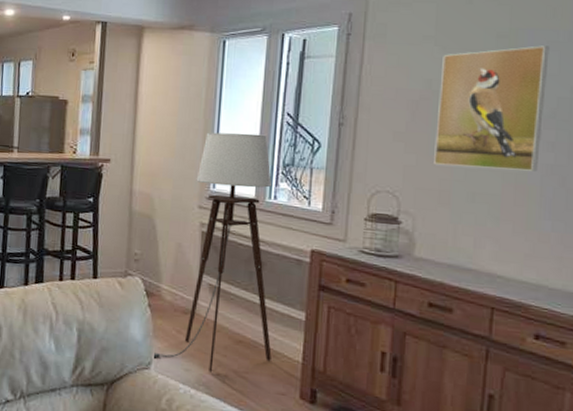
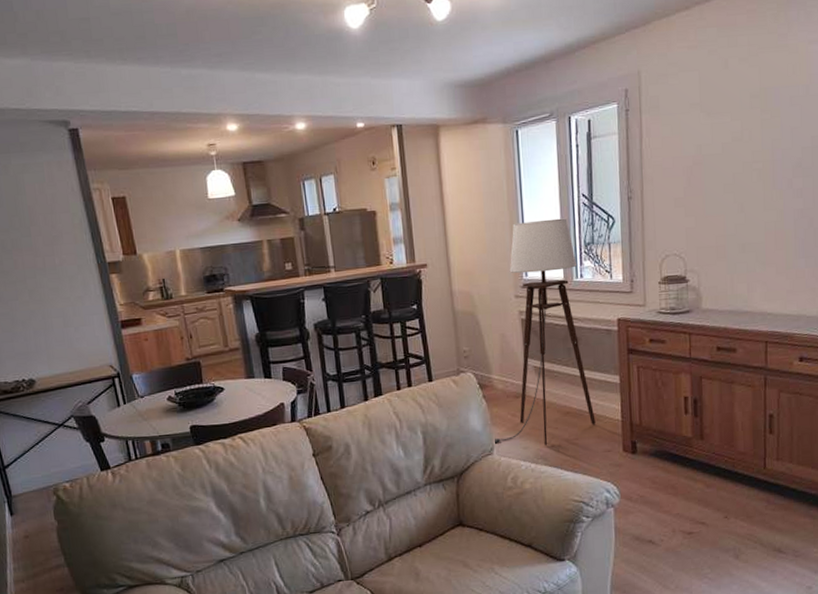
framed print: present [434,45,550,171] -> none [708,101,793,224]

